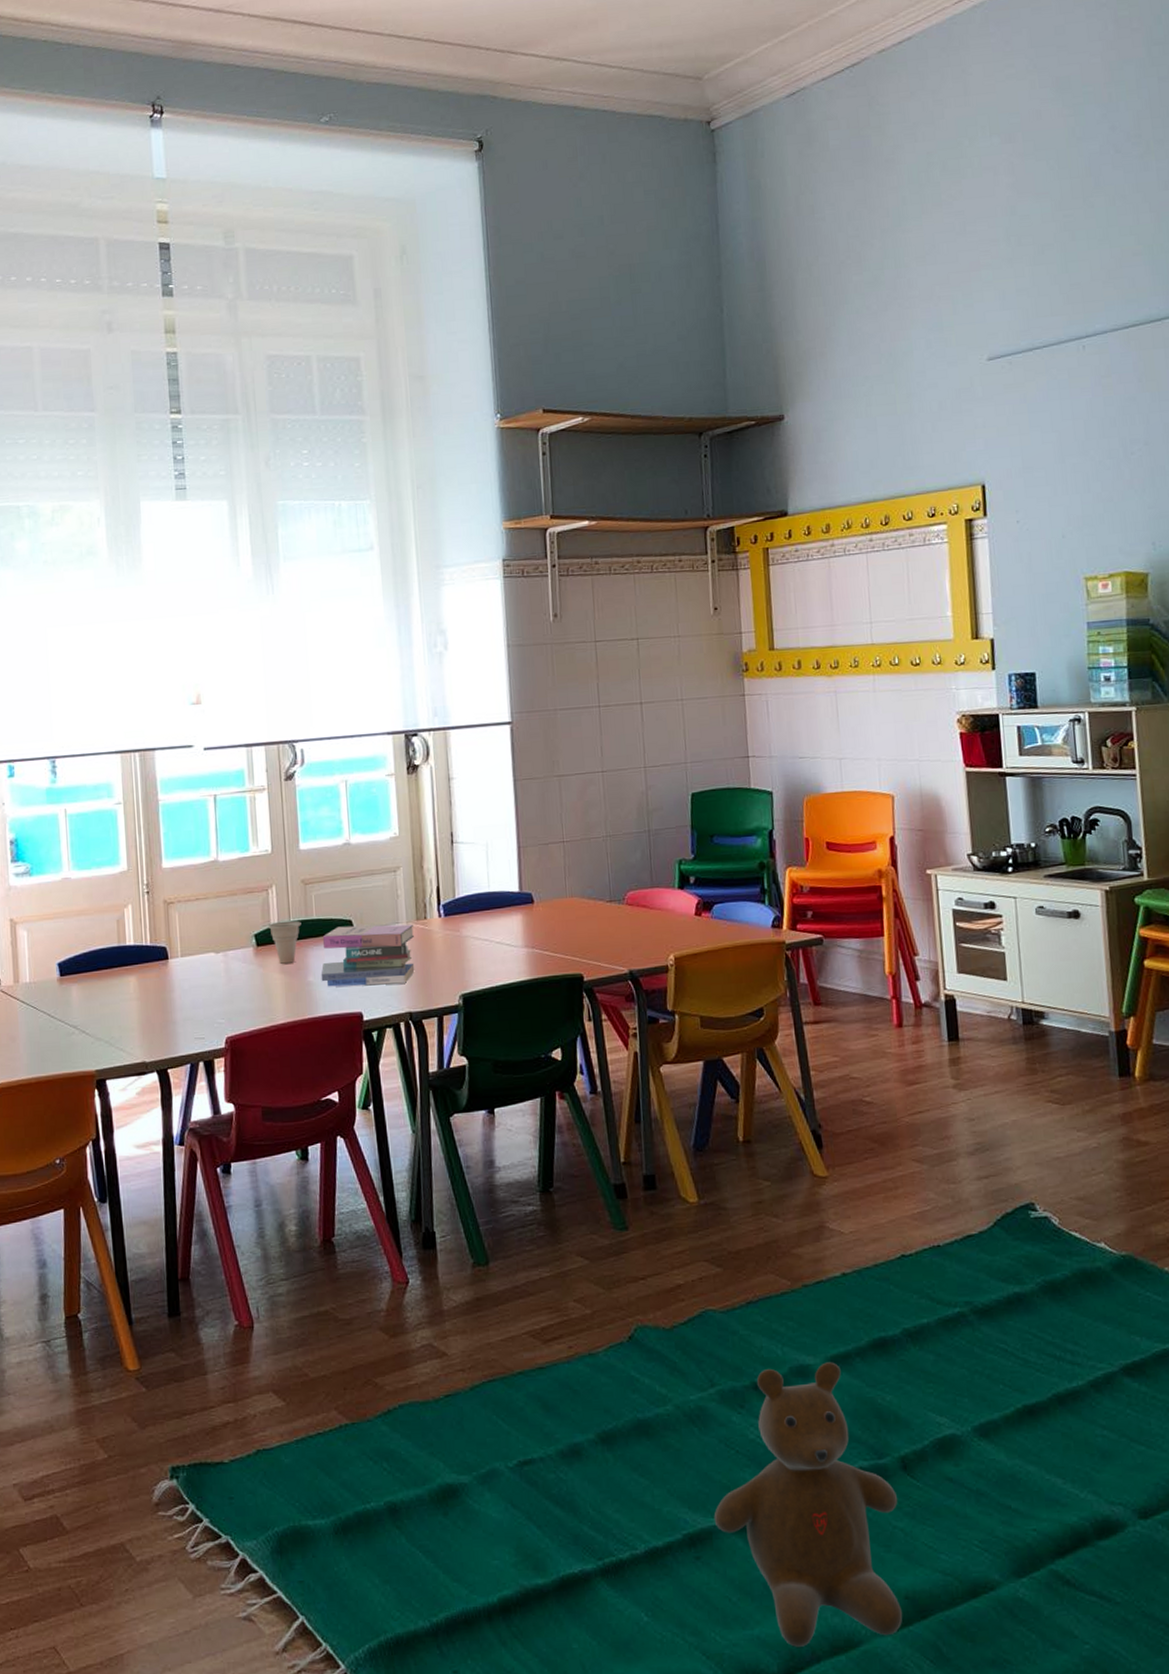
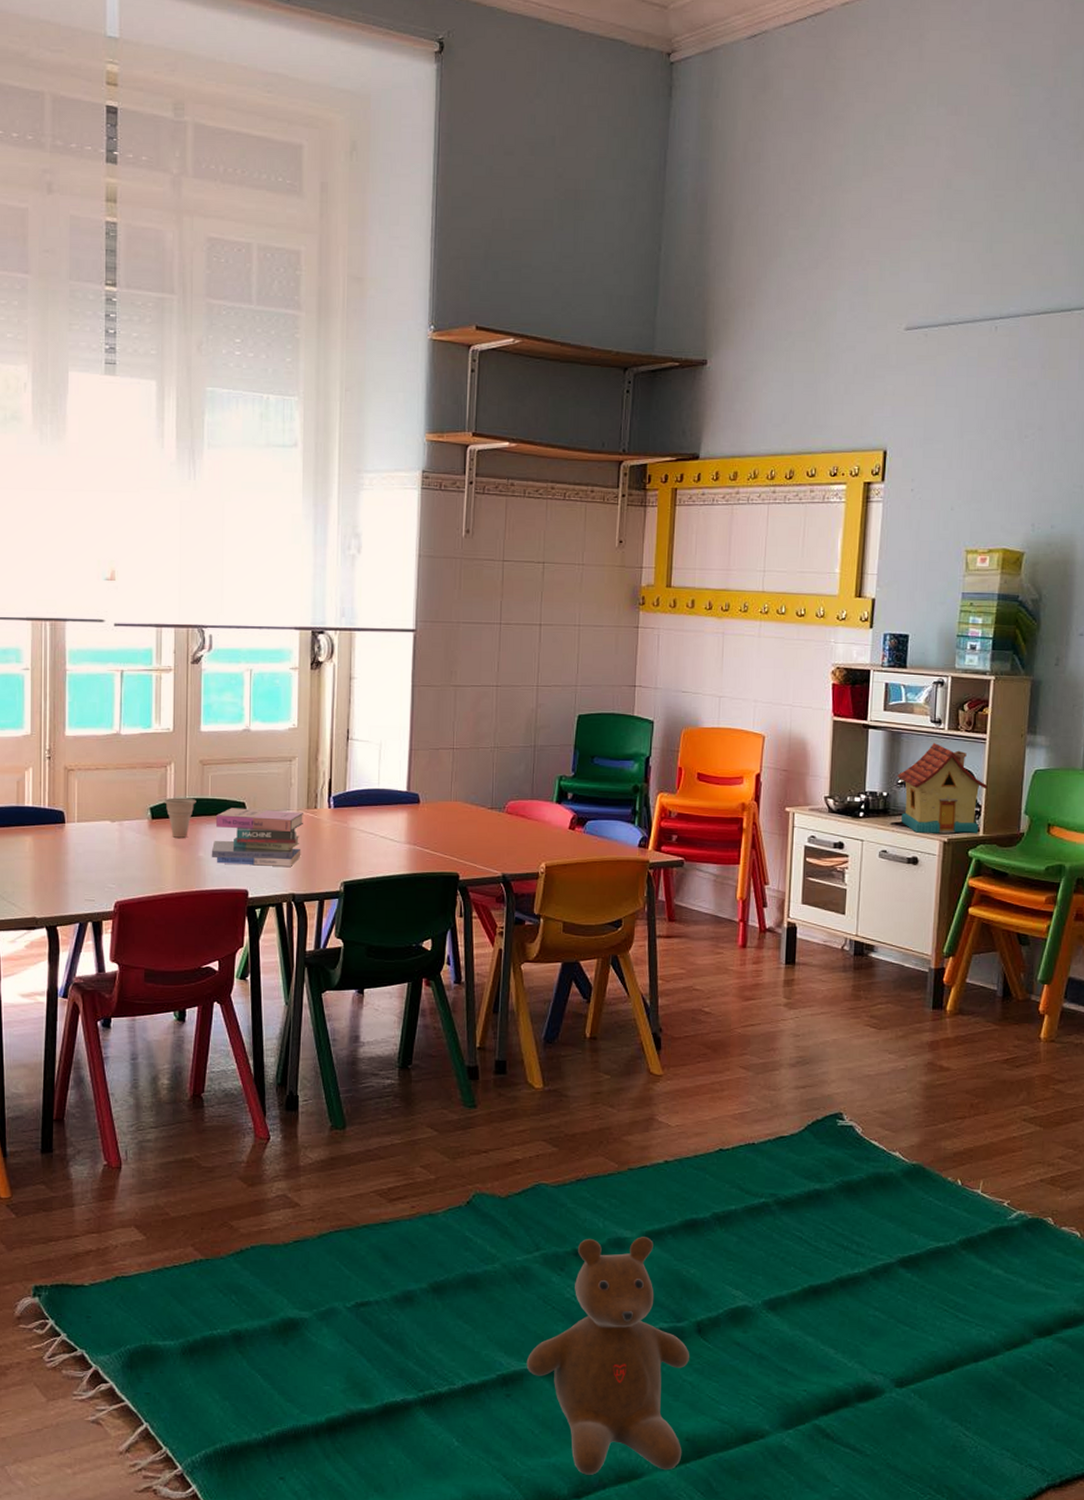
toy house: none [1044,784,1146,884] -> present [897,742,988,834]

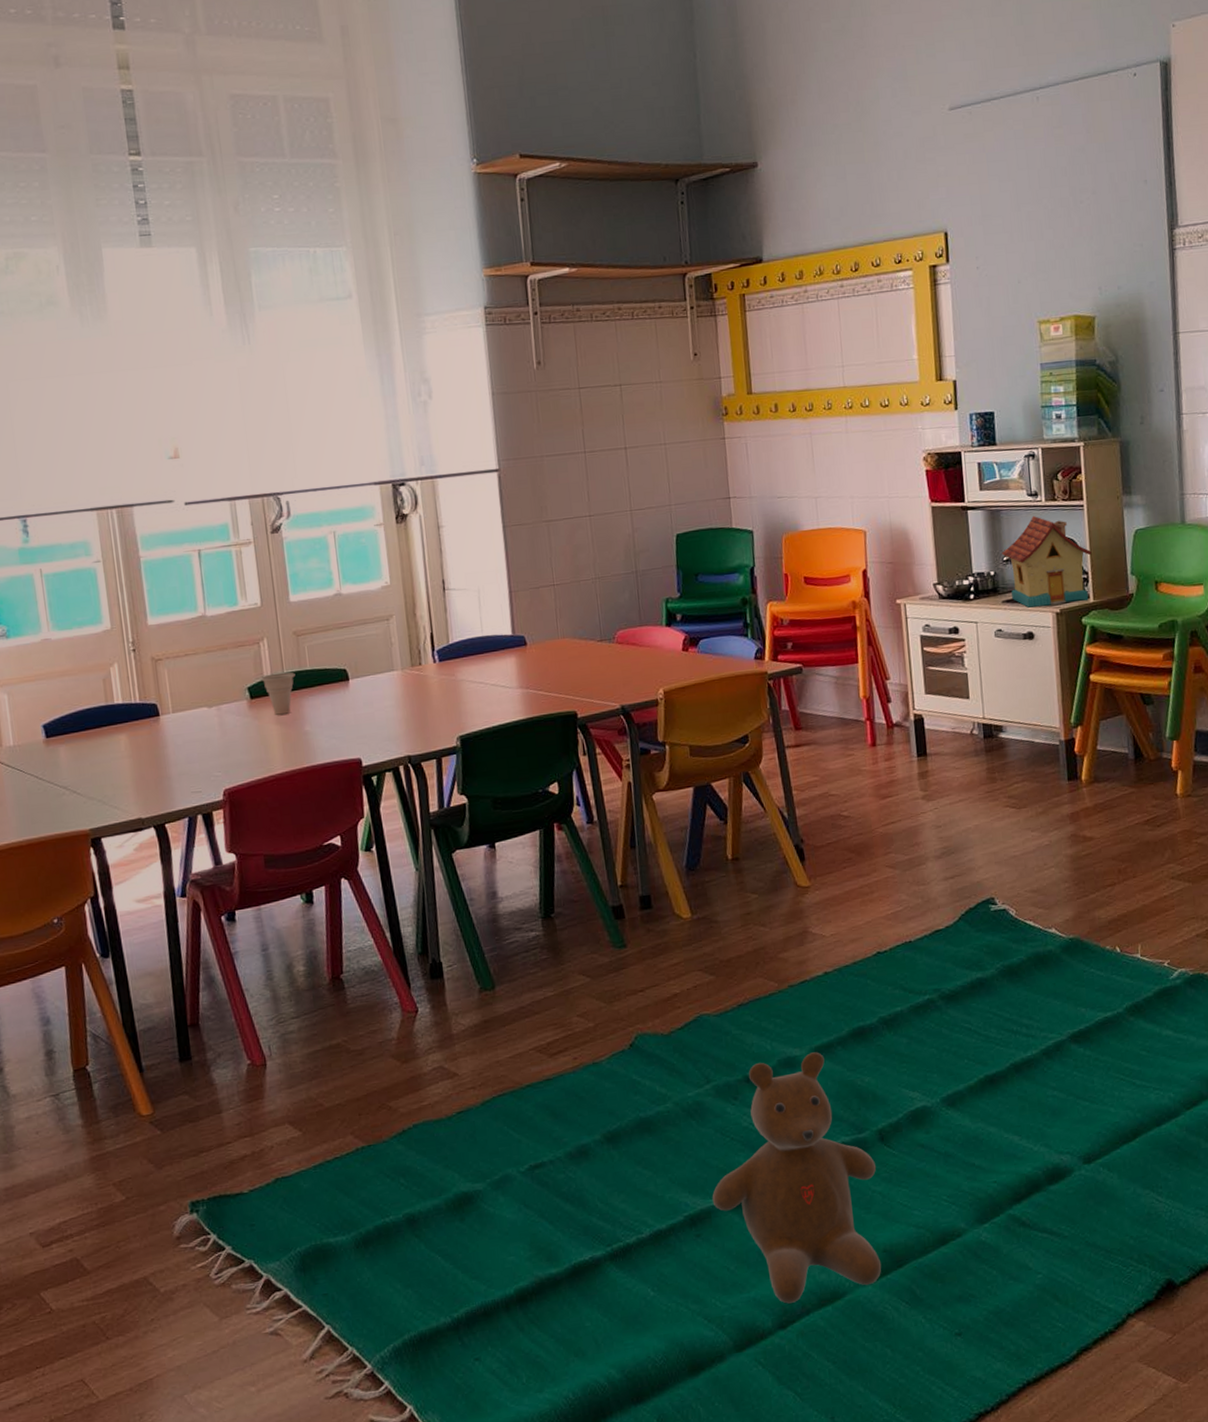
books: present [211,808,303,867] -> none [317,670,412,736]

